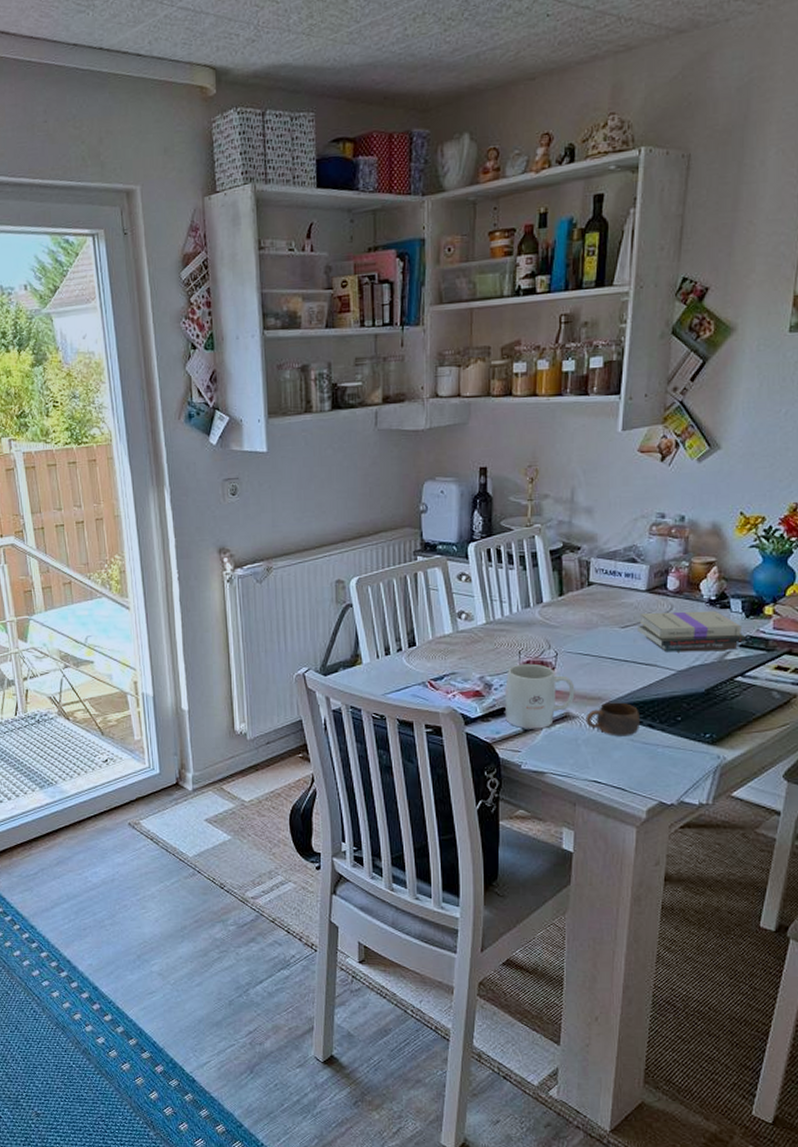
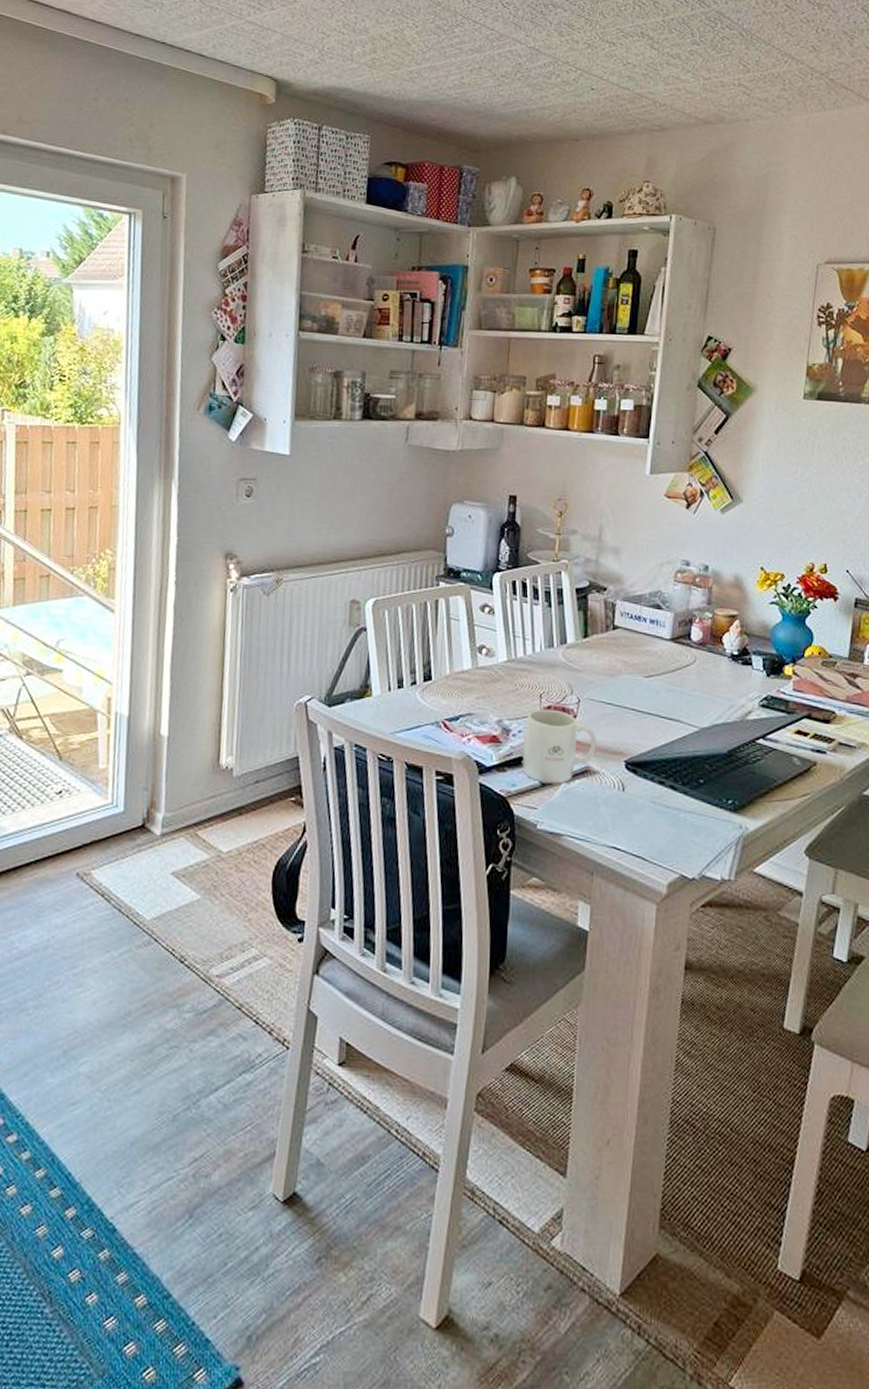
cup: present [585,702,641,737] -> none [606,758,663,798]
books: present [638,610,746,652] -> none [661,664,767,710]

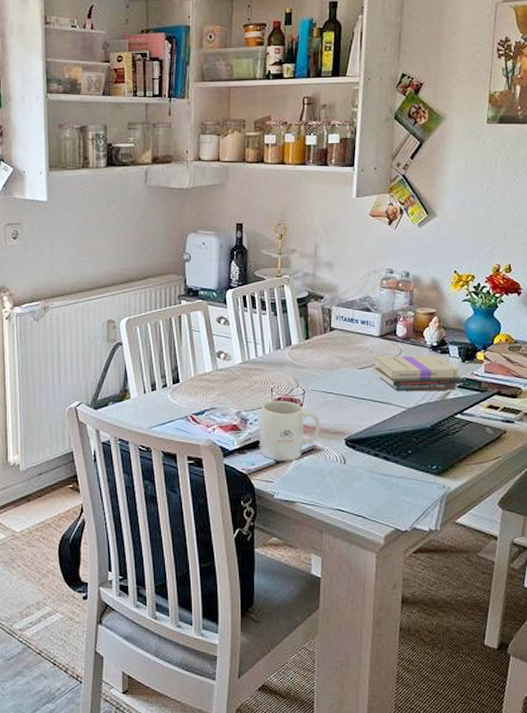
books: none [661,664,767,710] -> present [373,355,463,392]

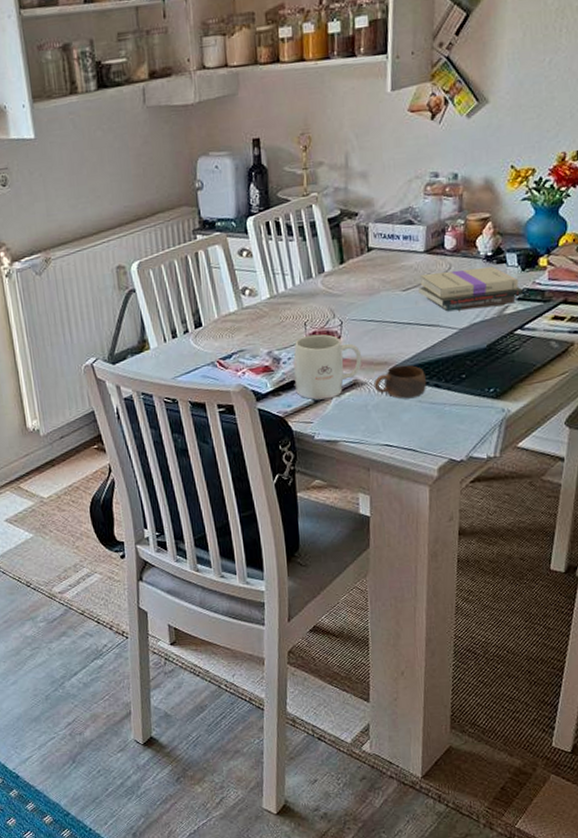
cup: none [330,436,378,468] -> present [373,365,427,400]

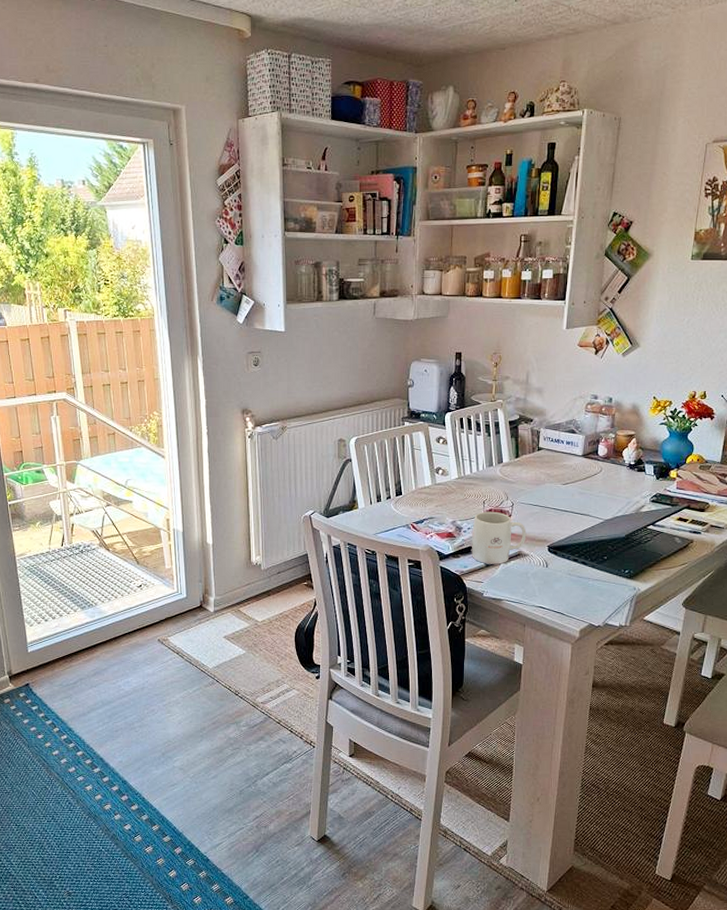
cup: present [373,365,427,400] -> none [534,544,576,571]
books: present [418,266,523,312] -> none [575,473,656,505]

